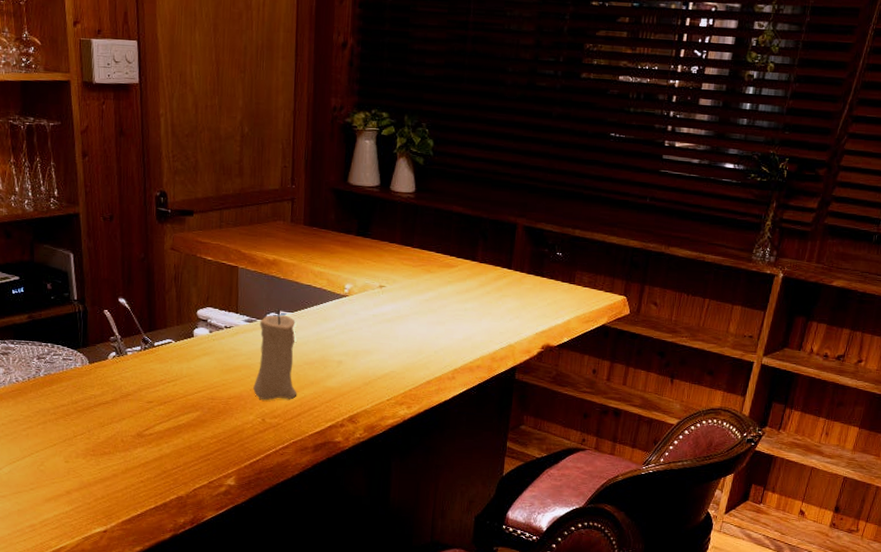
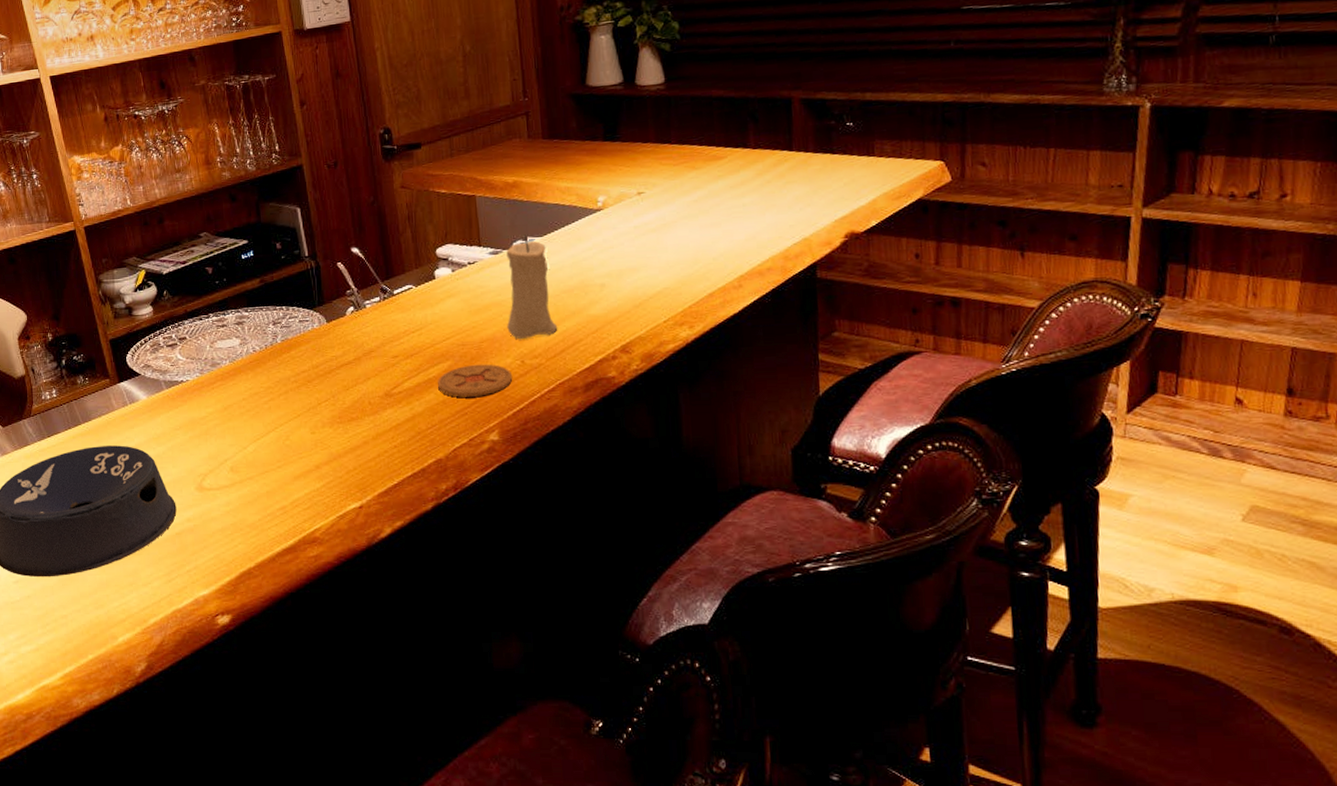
coaster: none [186,417,253,446] -> present [438,364,513,397]

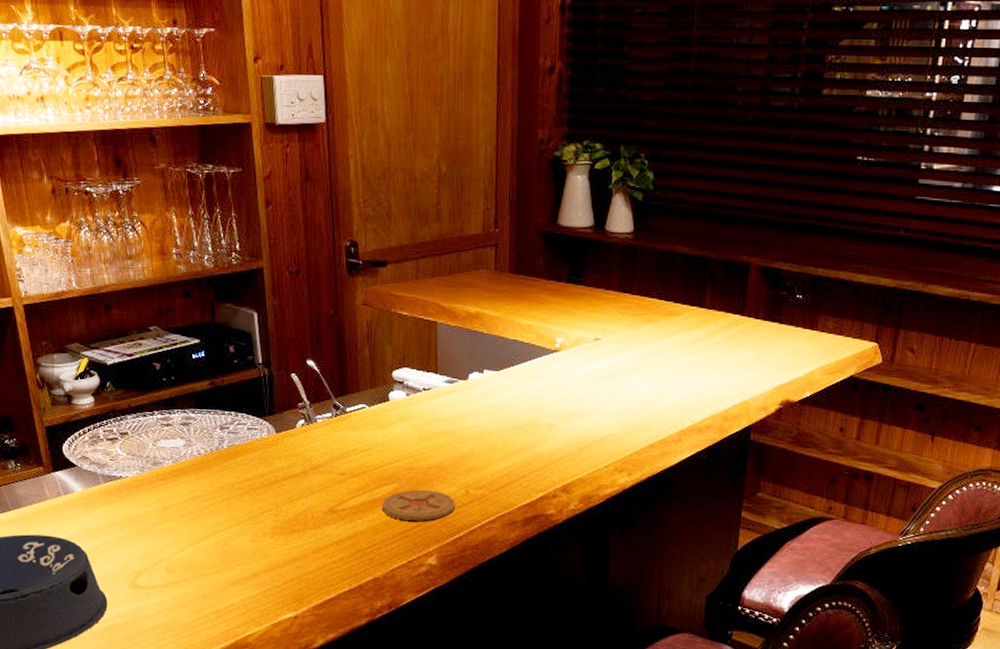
candle: present [506,236,558,340] -> none [455,368,504,470]

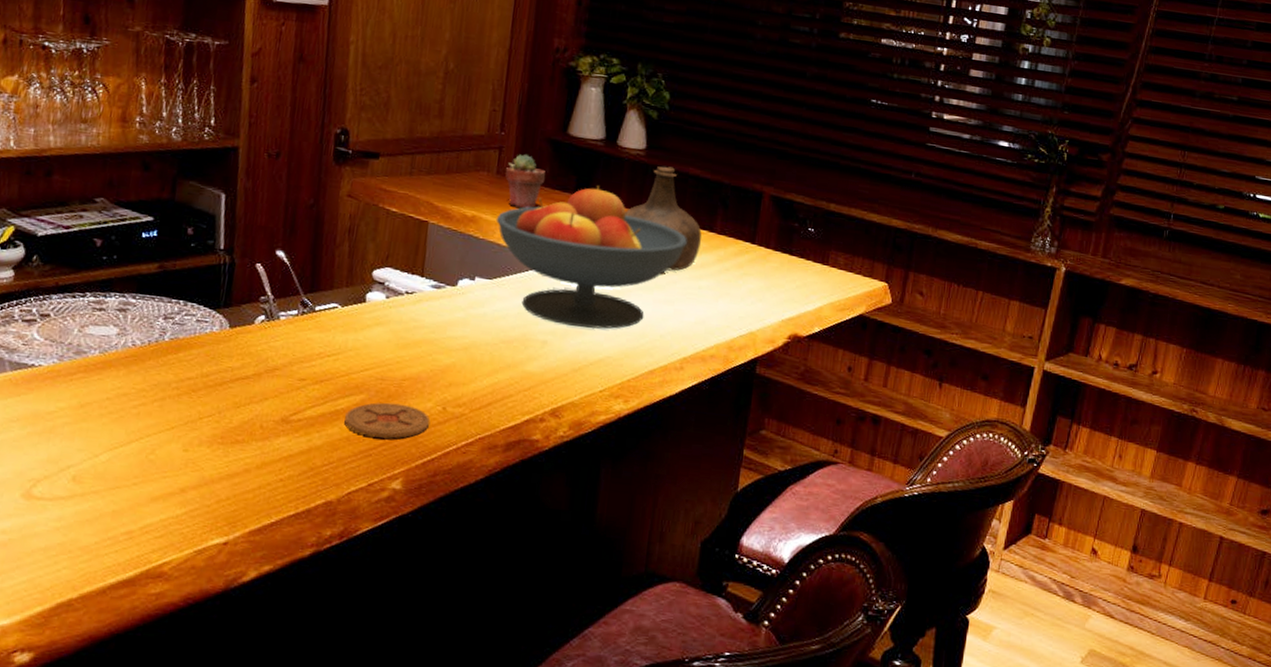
fruit bowl: none [497,272,679,410] -> present [496,186,688,329]
potted succulent: none [503,249,541,301] -> present [505,154,546,209]
bottle: none [617,247,692,349] -> present [624,166,702,271]

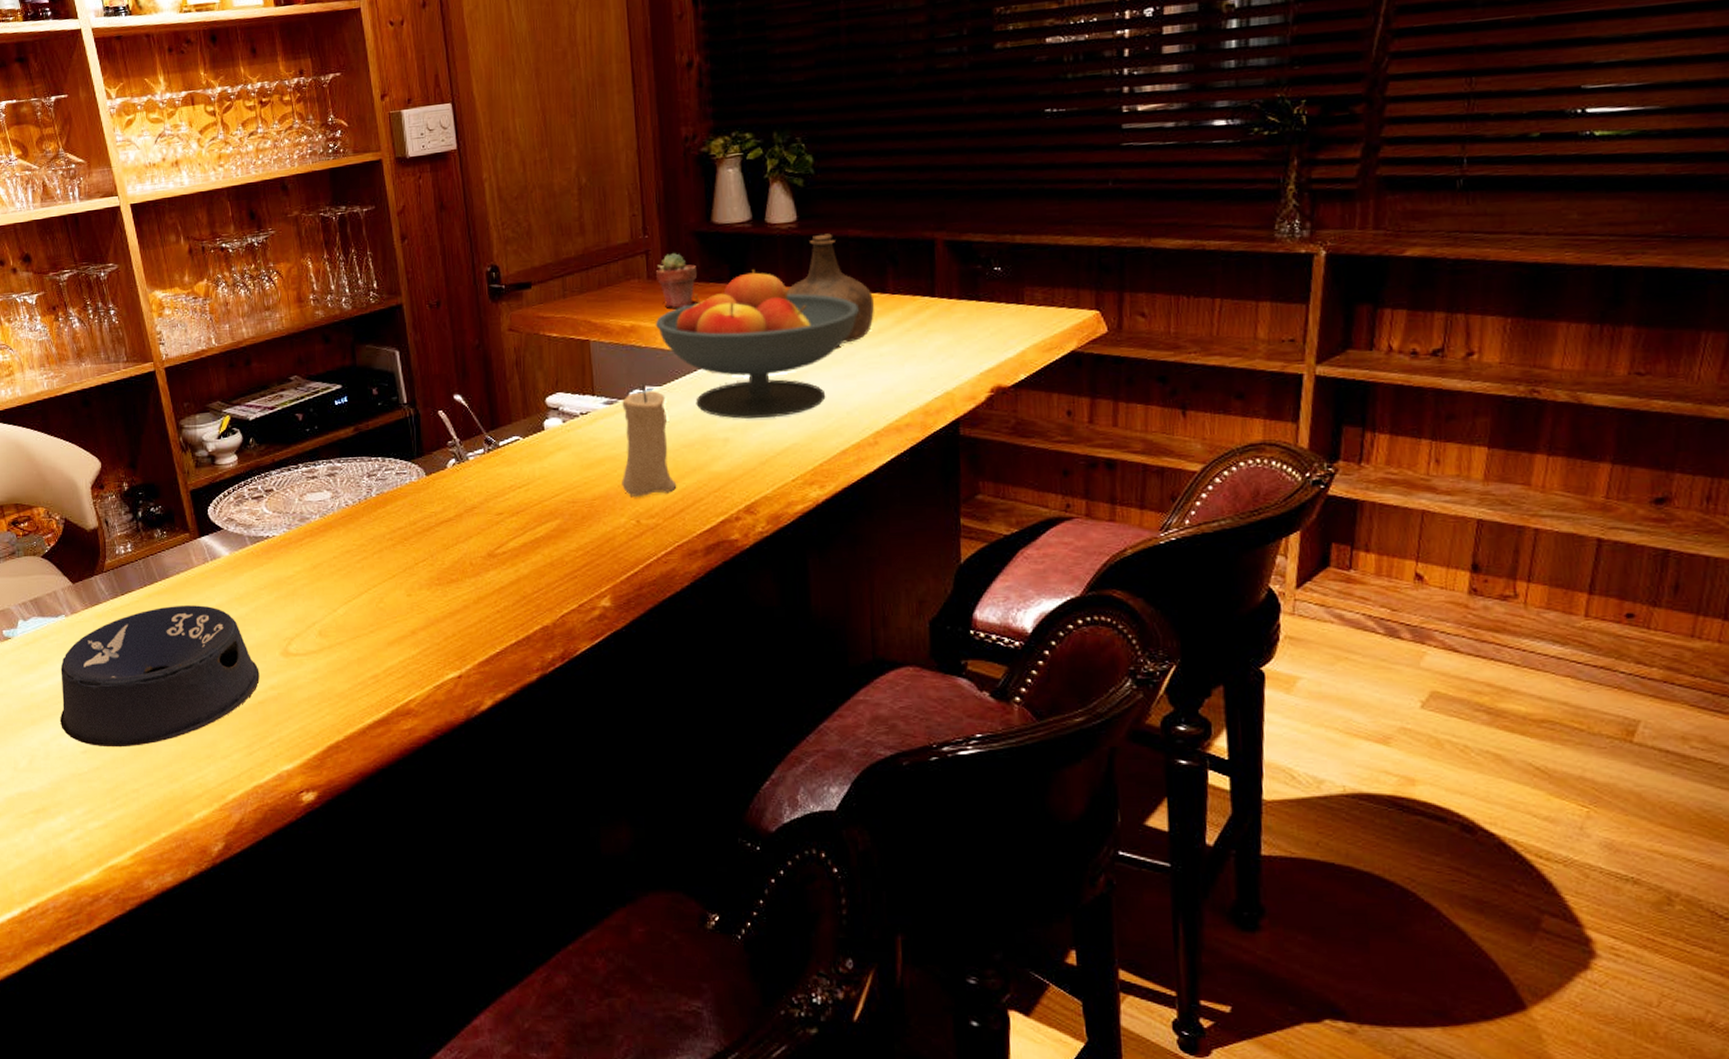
coaster: present [344,402,431,439] -> none [545,523,627,559]
candle: none [434,275,494,385] -> present [622,385,677,498]

